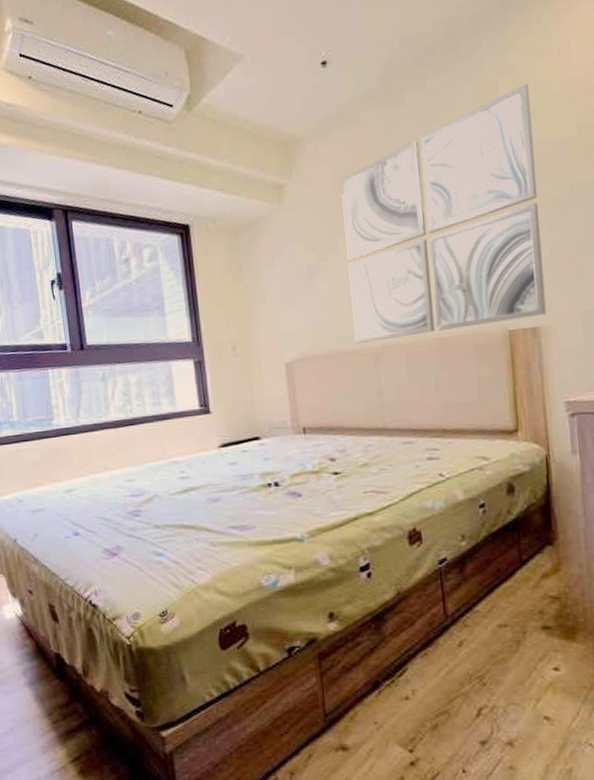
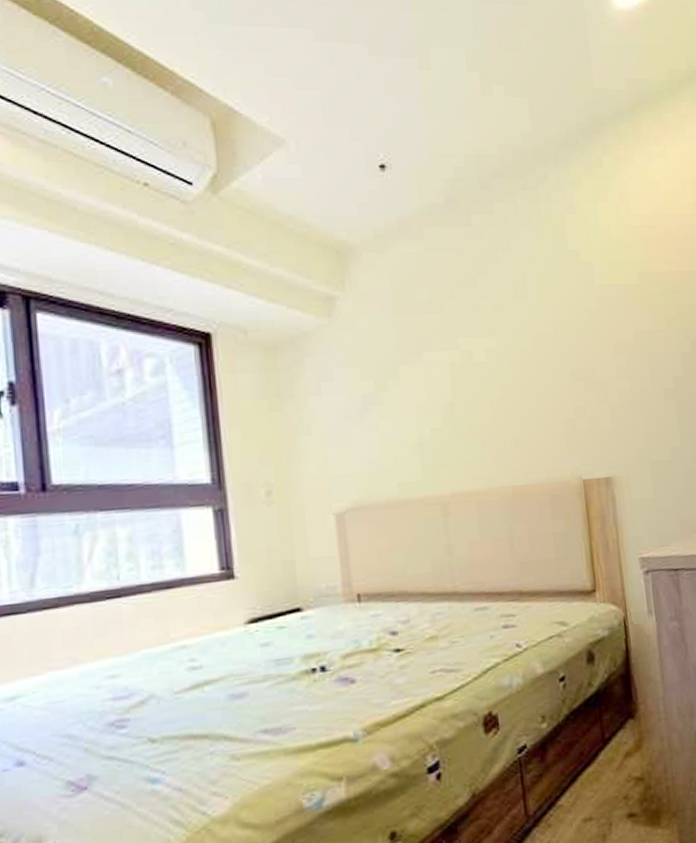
wall art: present [340,83,547,343] -> none [401,224,619,491]

